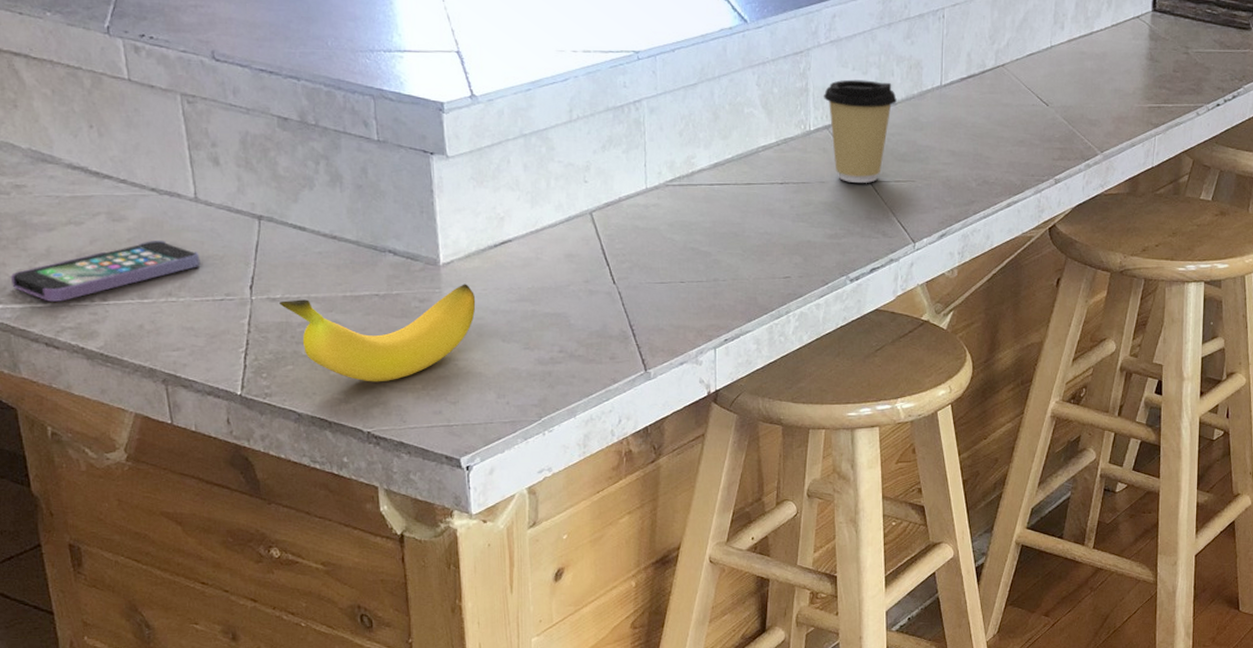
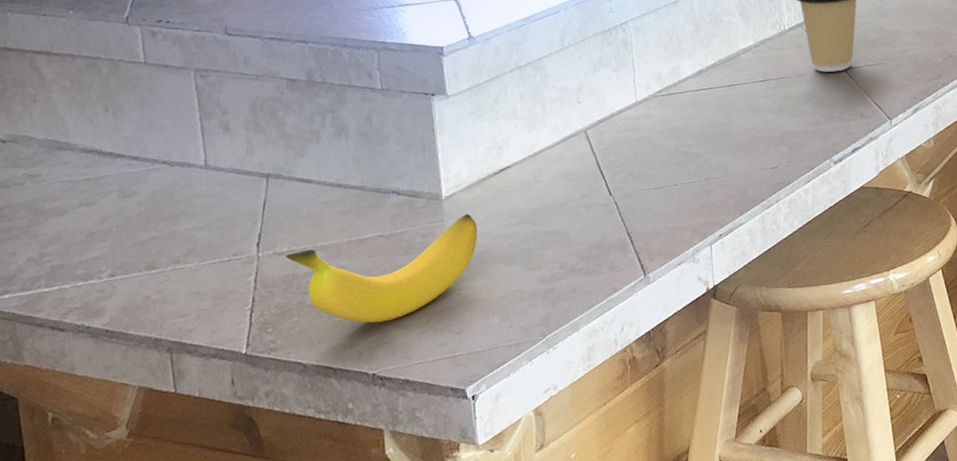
smartphone: present [10,240,201,302] -> none [19,210,209,285]

